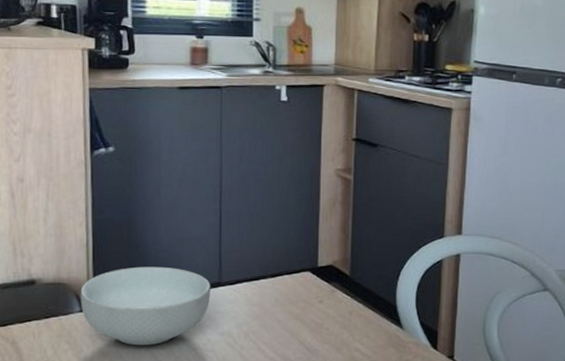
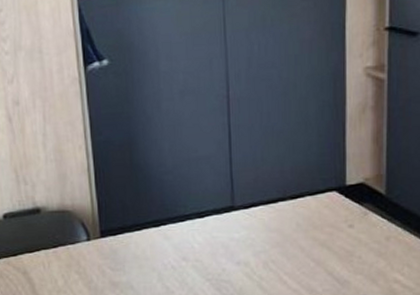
cereal bowl: present [80,266,211,346] -> none [85,190,223,276]

